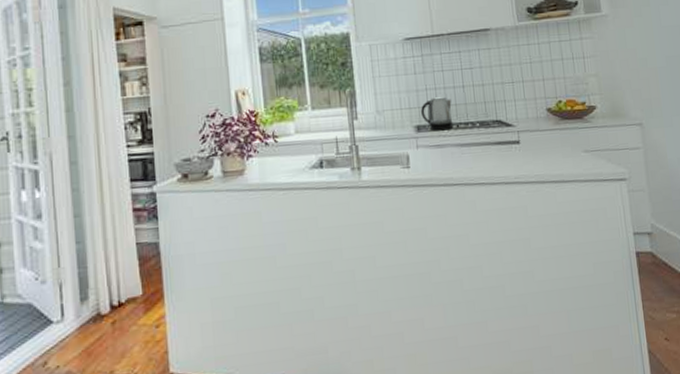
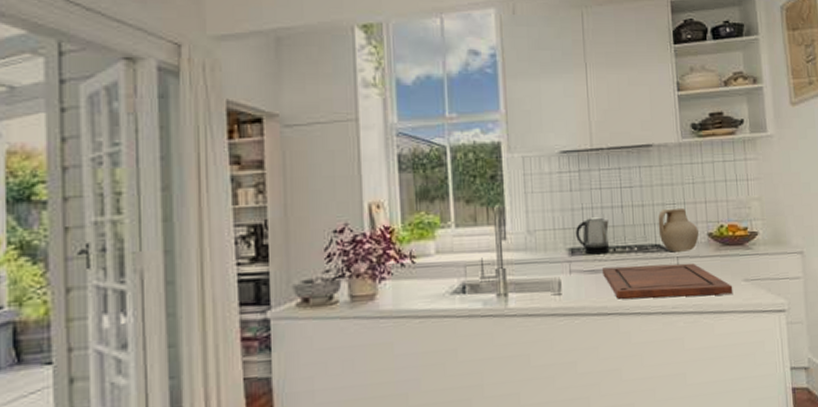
cutting board: none [446,136,574,171] -> present [601,262,733,299]
ceramic pitcher: none [498,85,538,127] -> present [658,207,699,252]

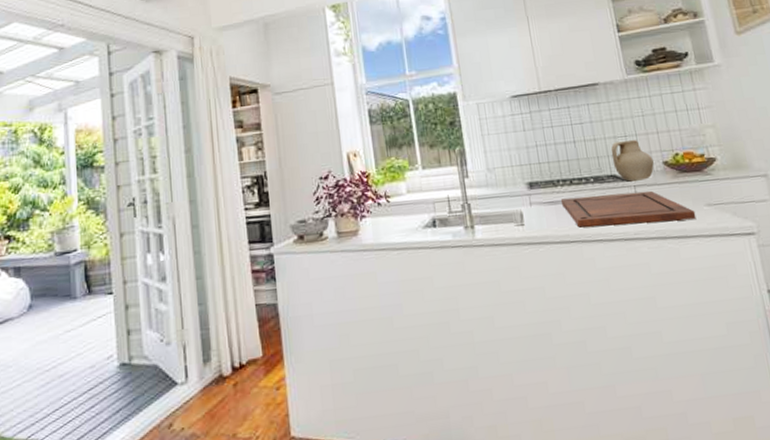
kettle: present [576,217,610,255] -> none [532,153,567,188]

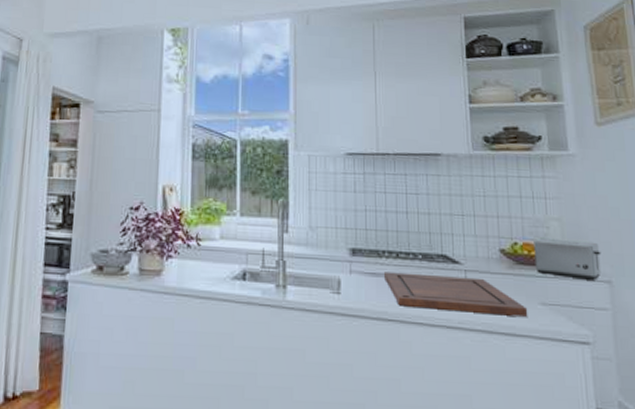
ceramic pitcher: present [610,139,654,182] -> none [445,218,489,266]
toaster: none [693,141,758,179] -> present [534,238,602,280]

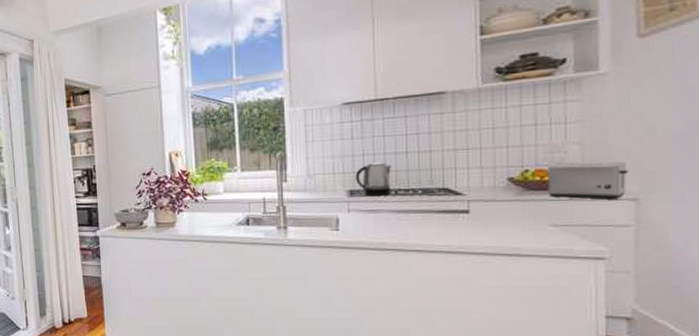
kettle: none [358,220,393,258] -> present [356,162,391,196]
cutting board: present [383,272,528,318] -> none [381,206,536,240]

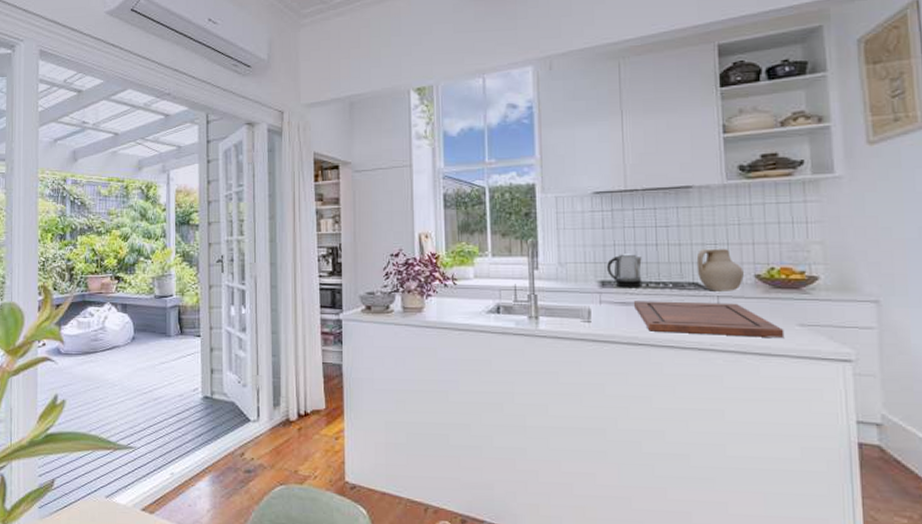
cutting board: none [381,206,536,240] -> present [633,301,785,339]
ceramic pitcher: none [447,152,496,196] -> present [696,248,744,291]
toaster: present [548,161,629,200] -> none [792,262,869,301]

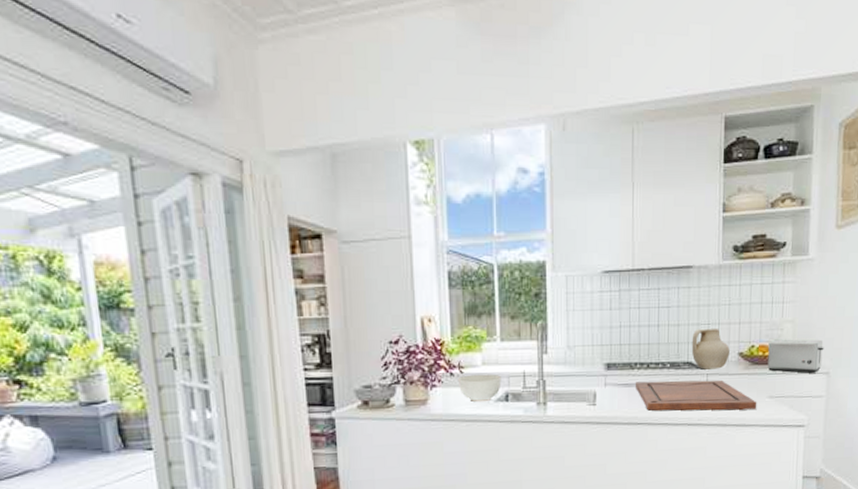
bowl: none [451,286,493,313] -> present [457,374,502,403]
kettle: present [607,254,643,288] -> none [613,335,644,370]
toaster: none [792,262,869,301] -> present [767,339,824,373]

